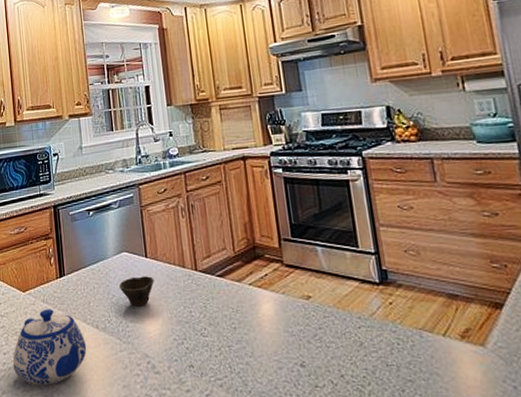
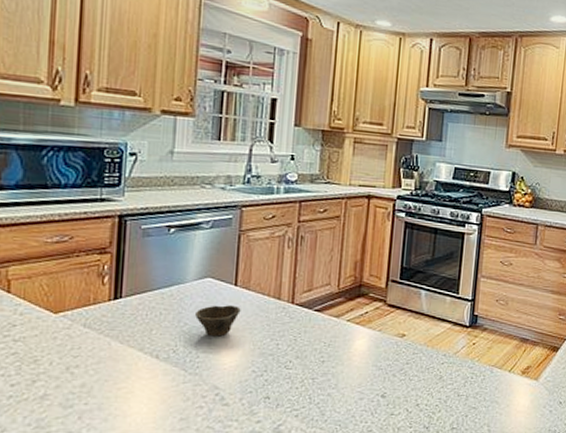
teapot: present [12,309,87,387] -> none [23,334,139,422]

